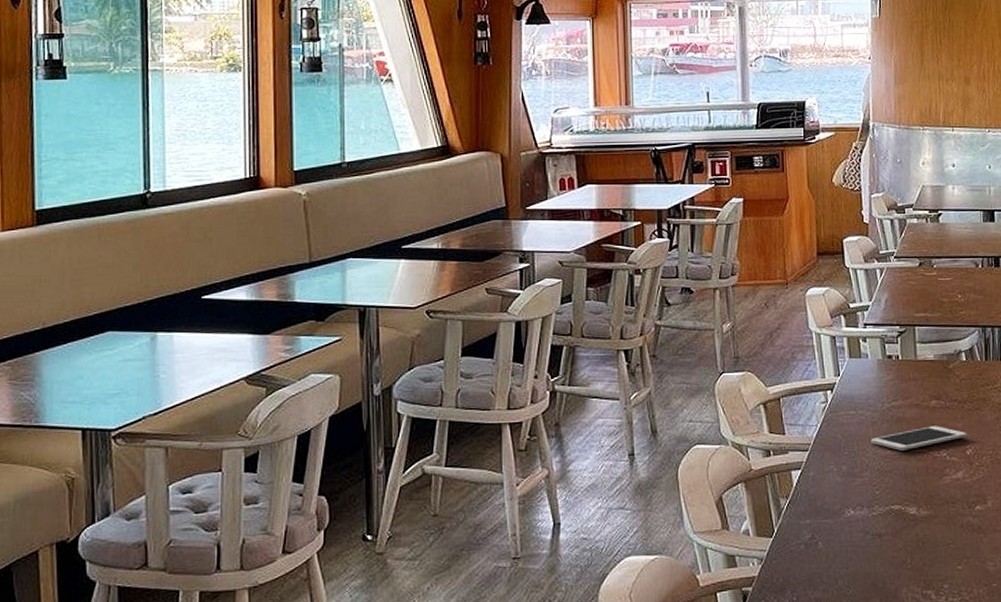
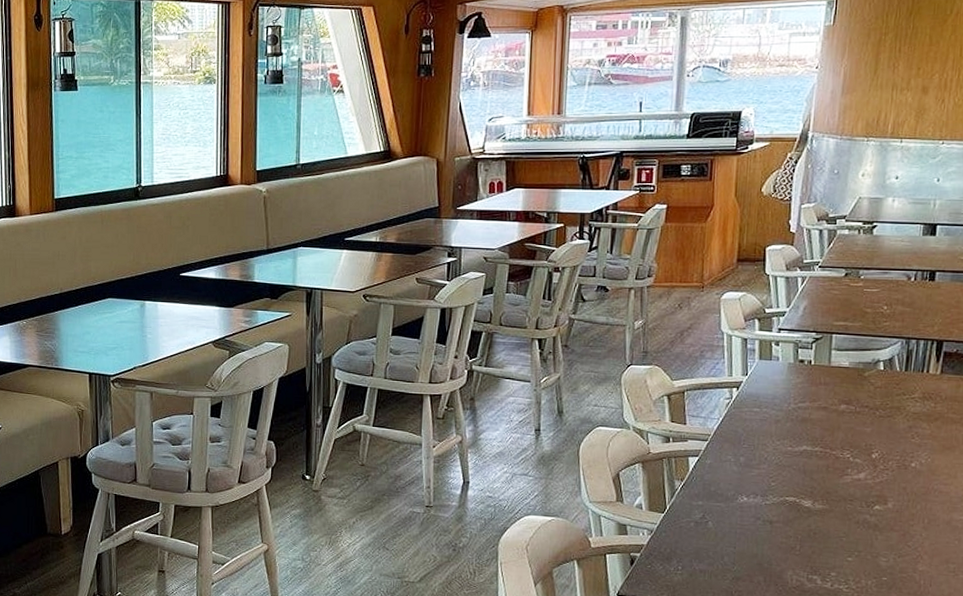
cell phone: present [870,426,967,451] -> none [772,428,875,449]

